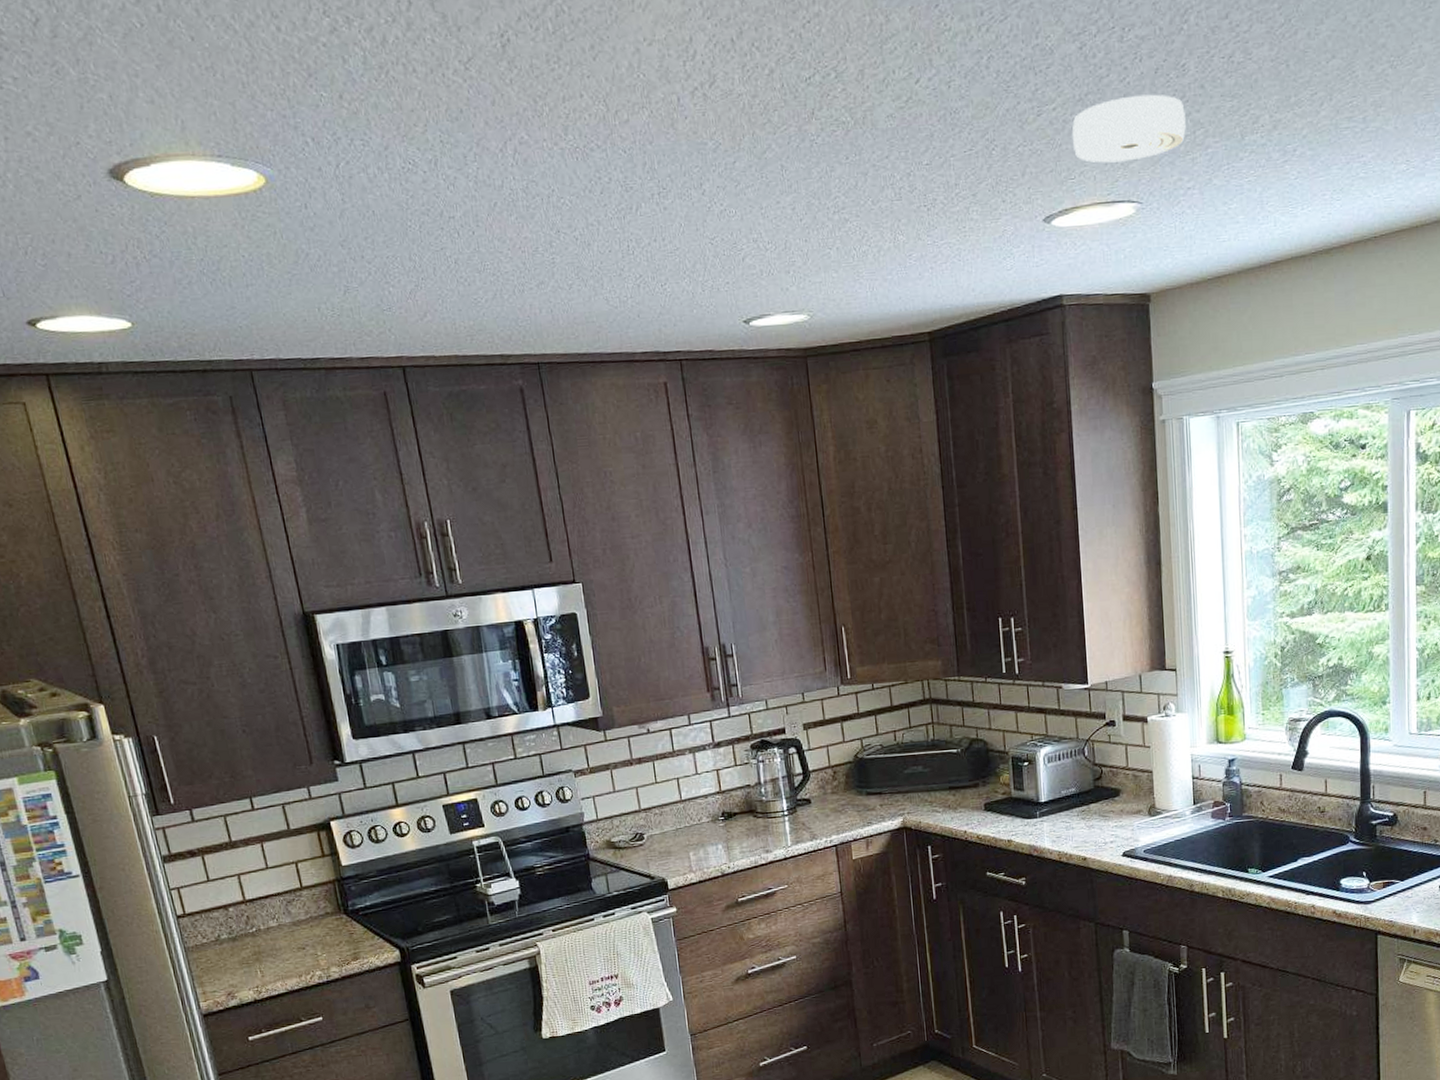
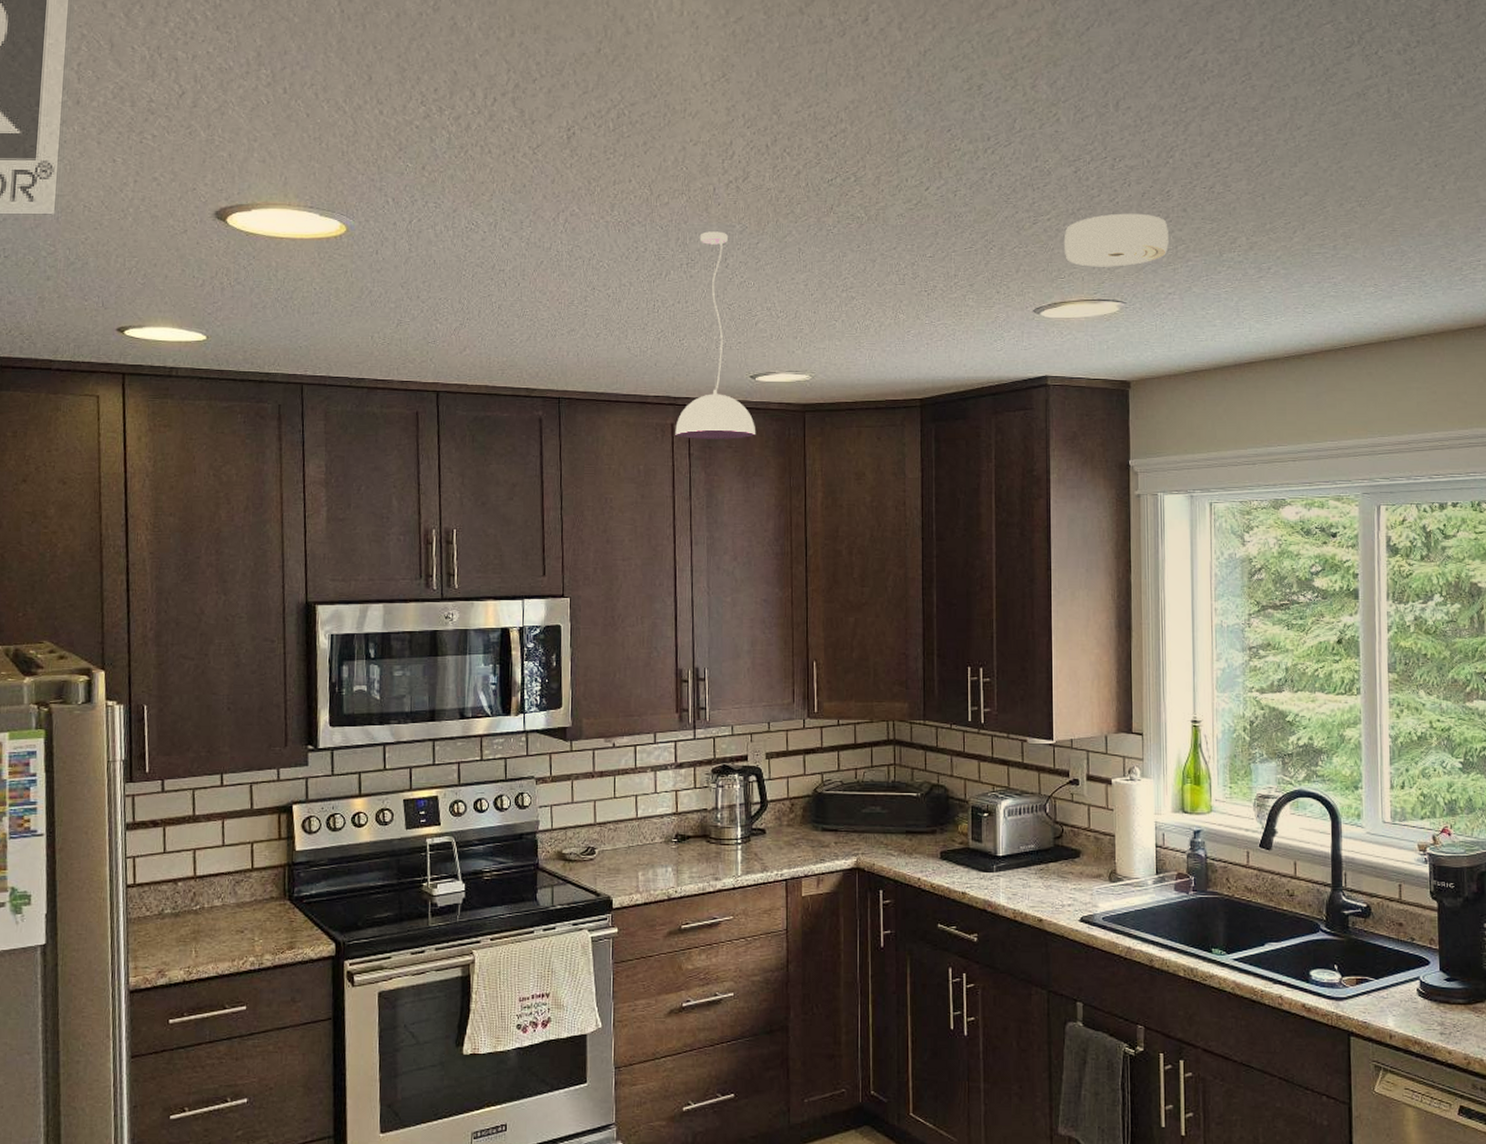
pendant light: none [668,151,756,398] -> present [675,231,755,439]

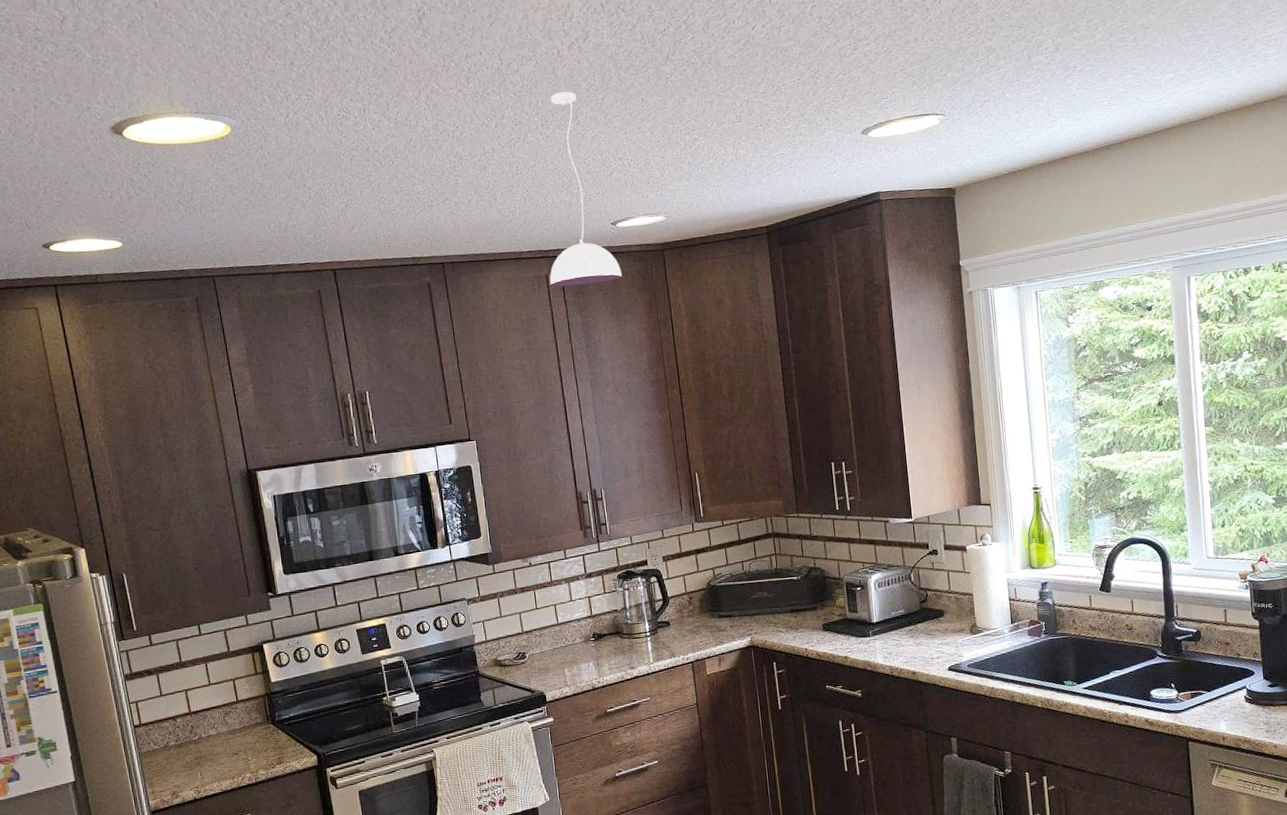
smoke detector: present [1065,213,1169,267] -> none [884,28,981,85]

